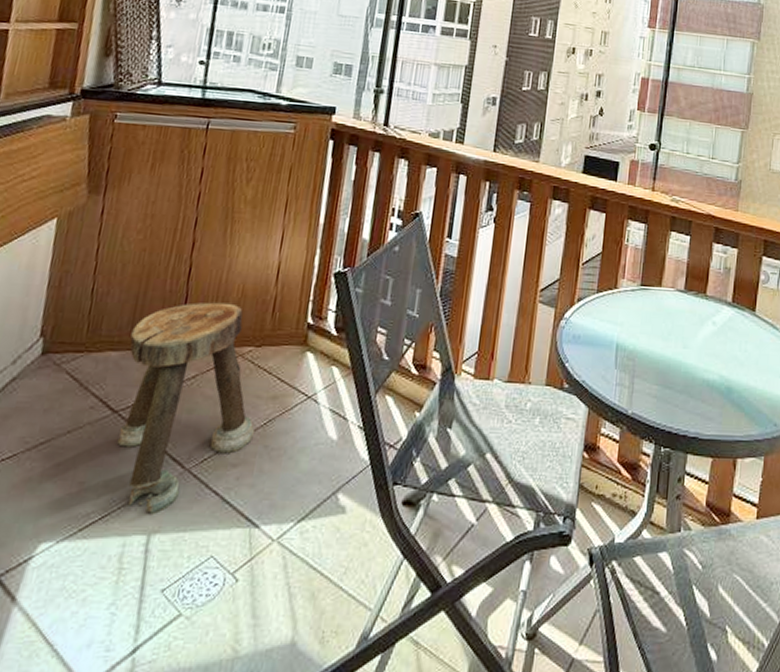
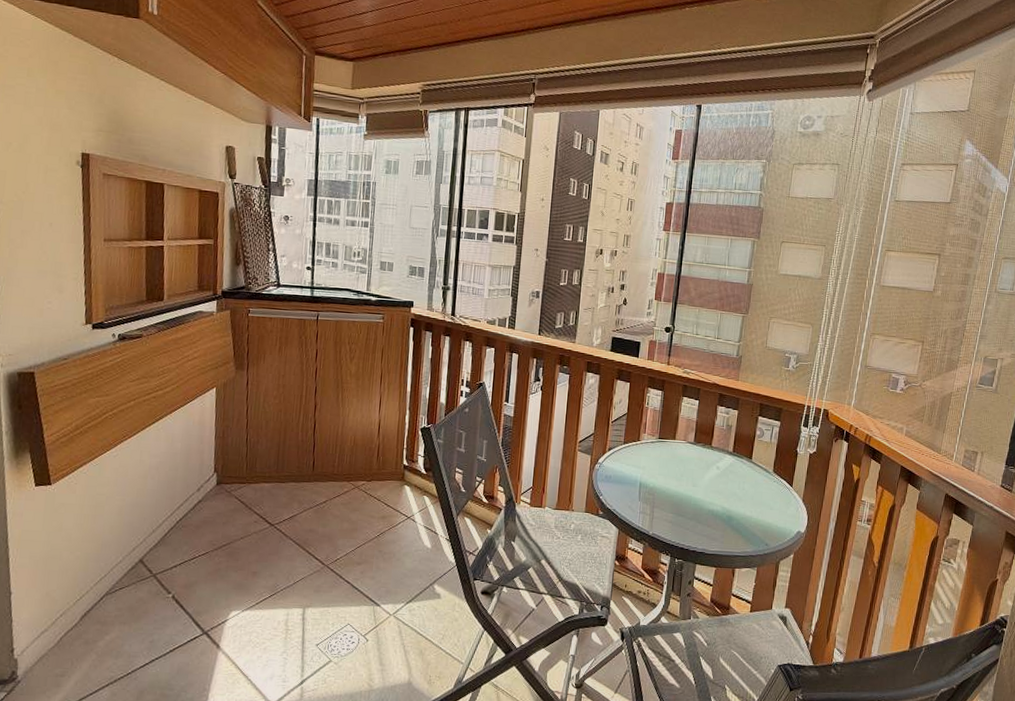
stool: present [116,302,255,516] -> none [275,449,371,596]

